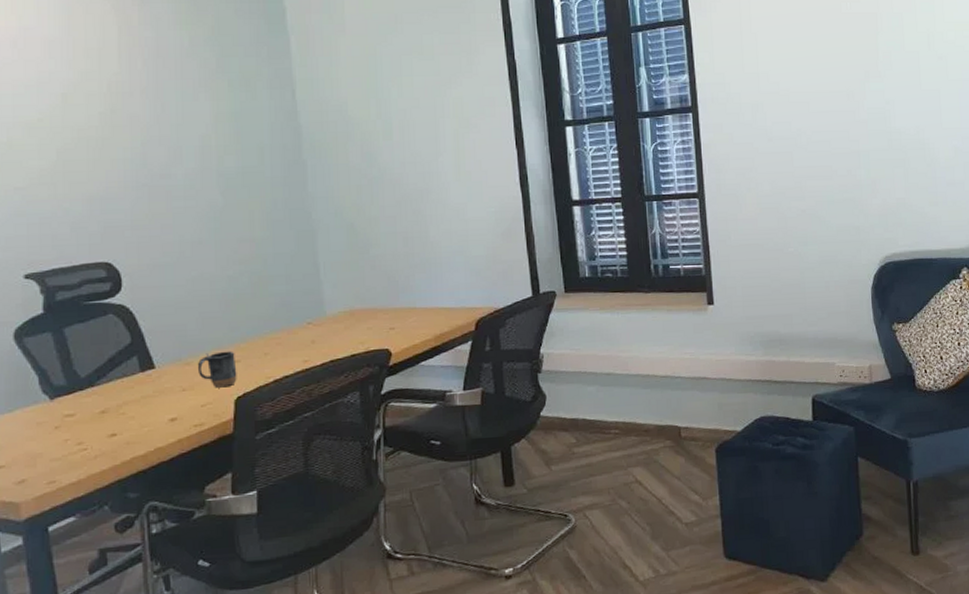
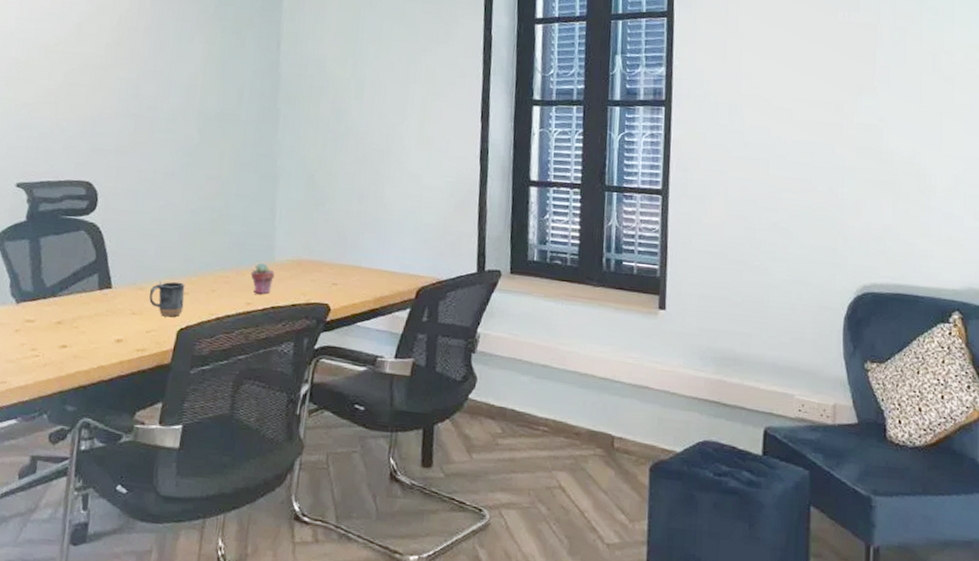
potted succulent: none [303,318,329,350] -> present [250,262,275,295]

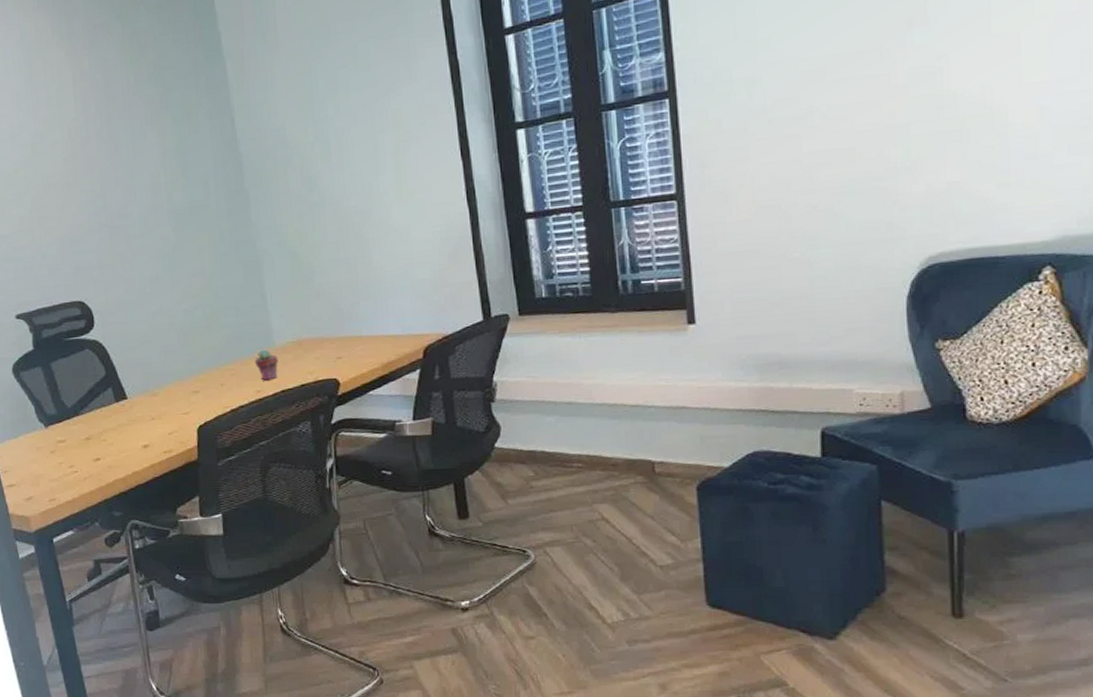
mug: present [149,281,185,317] -> none [163,382,198,417]

